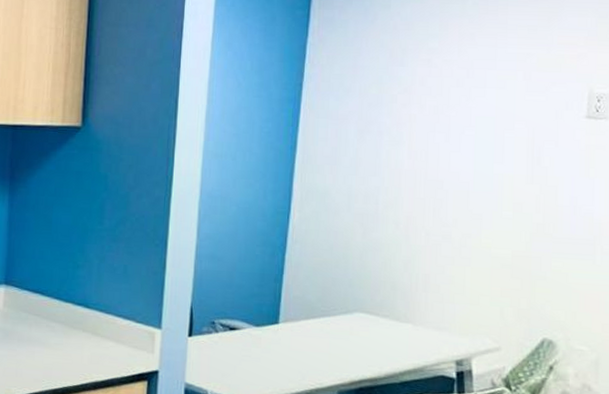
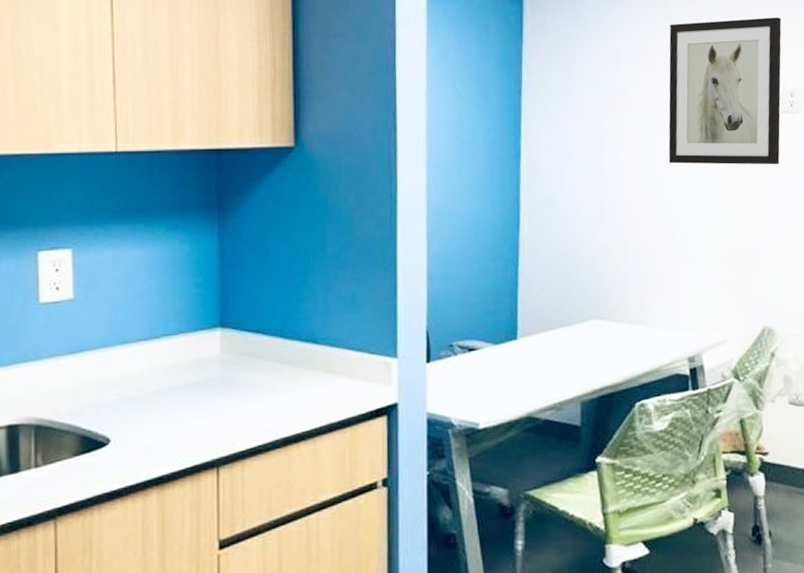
wall art: none [452,17,594,172] -> present [668,17,782,165]

